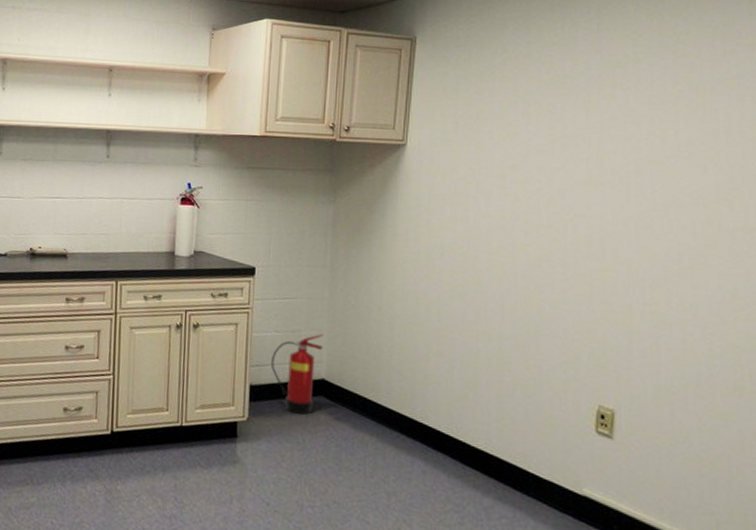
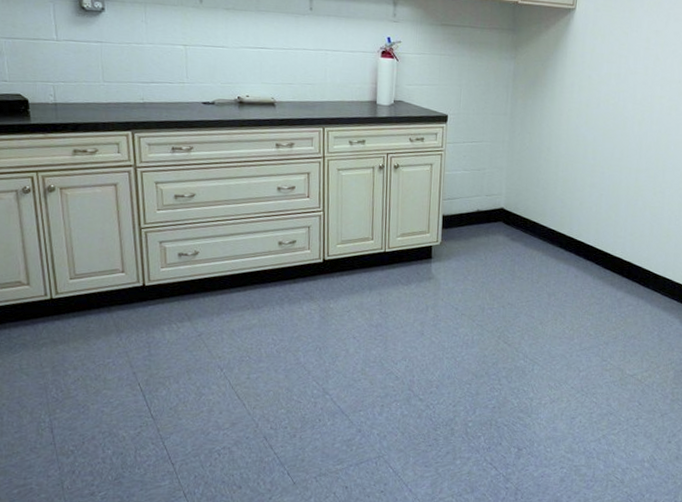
fire extinguisher: present [271,334,323,415] -> none [460,171,503,237]

